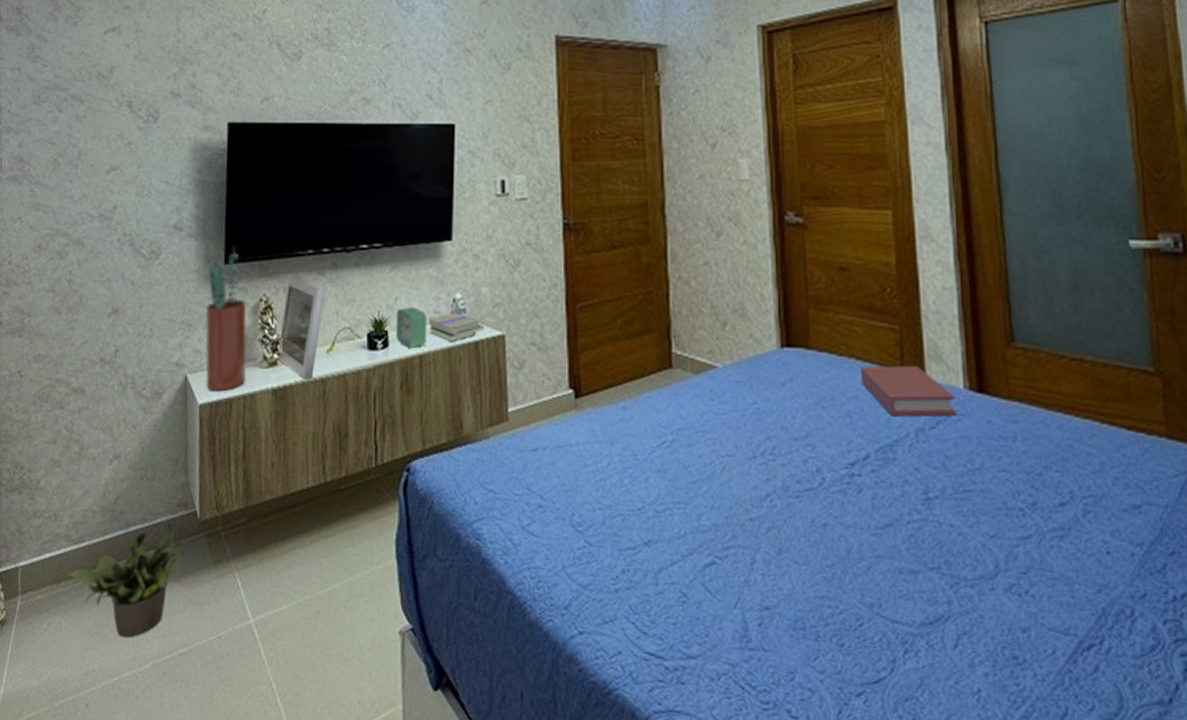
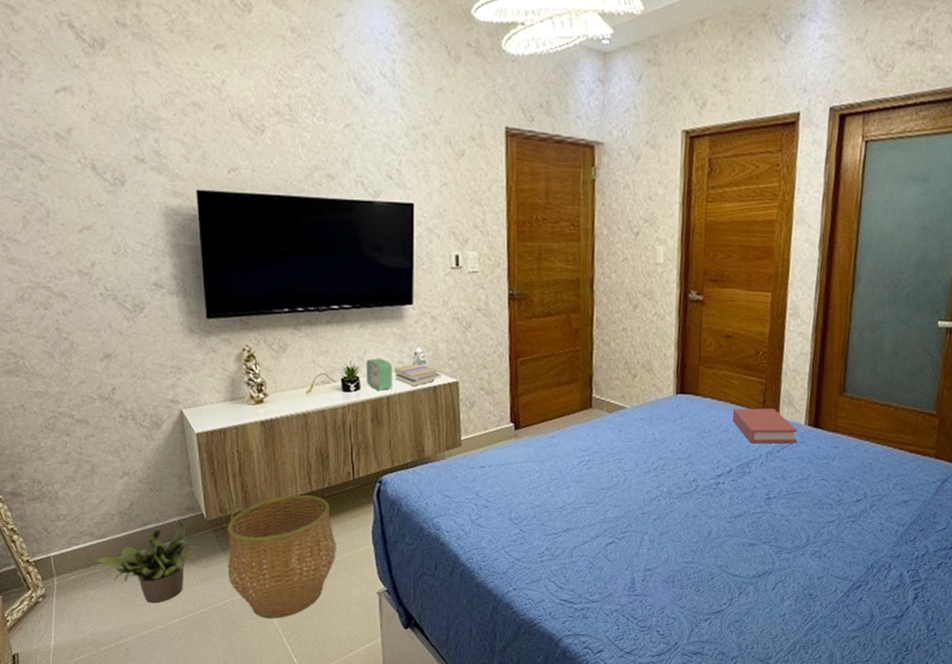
vase: present [203,247,247,392] -> none [186,304,236,423]
basket: none [217,486,352,667] -> present [227,494,338,619]
picture frame: present [275,274,326,380] -> none [260,328,303,415]

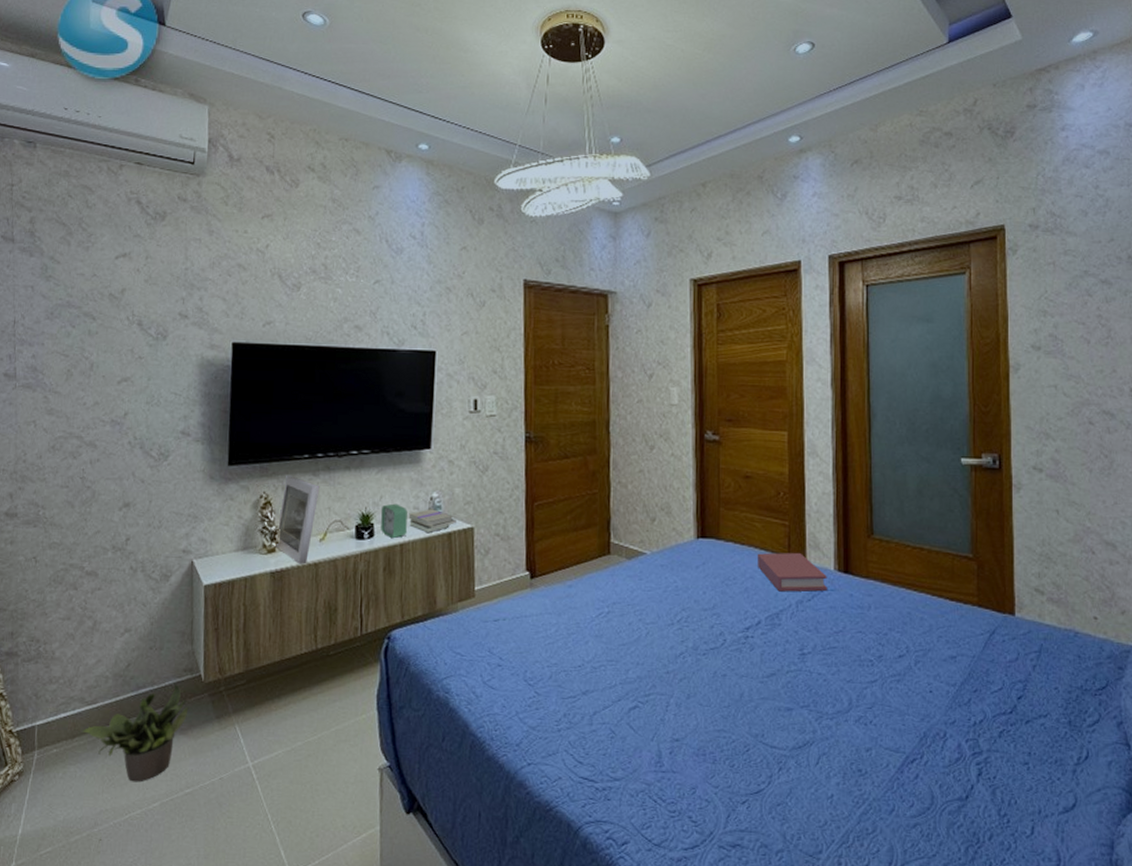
basket: present [227,494,338,619] -> none [219,653,339,801]
picture frame: none [260,328,303,415] -> present [273,474,320,565]

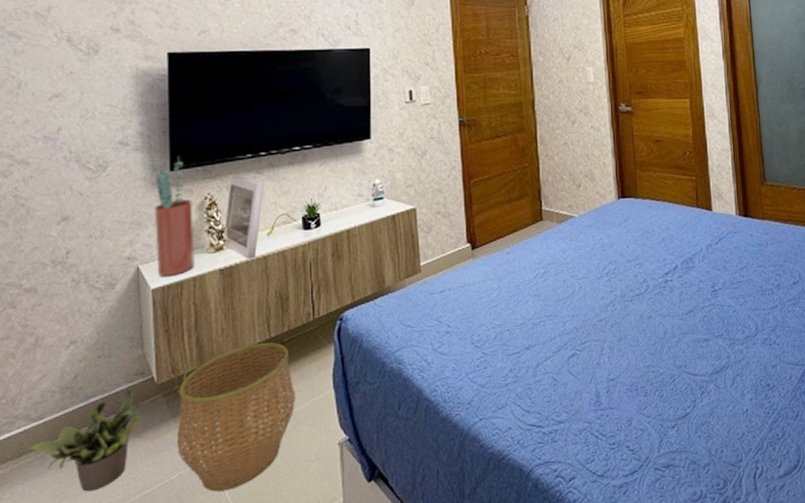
vase: none [209,451,249,574] -> present [150,156,194,277]
basket: none [219,653,339,801] -> present [176,342,296,492]
alarm clock: present [381,503,408,538] -> none [327,192,352,225]
books: present [408,509,456,534] -> none [353,194,399,218]
book: present [757,552,827,592] -> none [670,202,731,239]

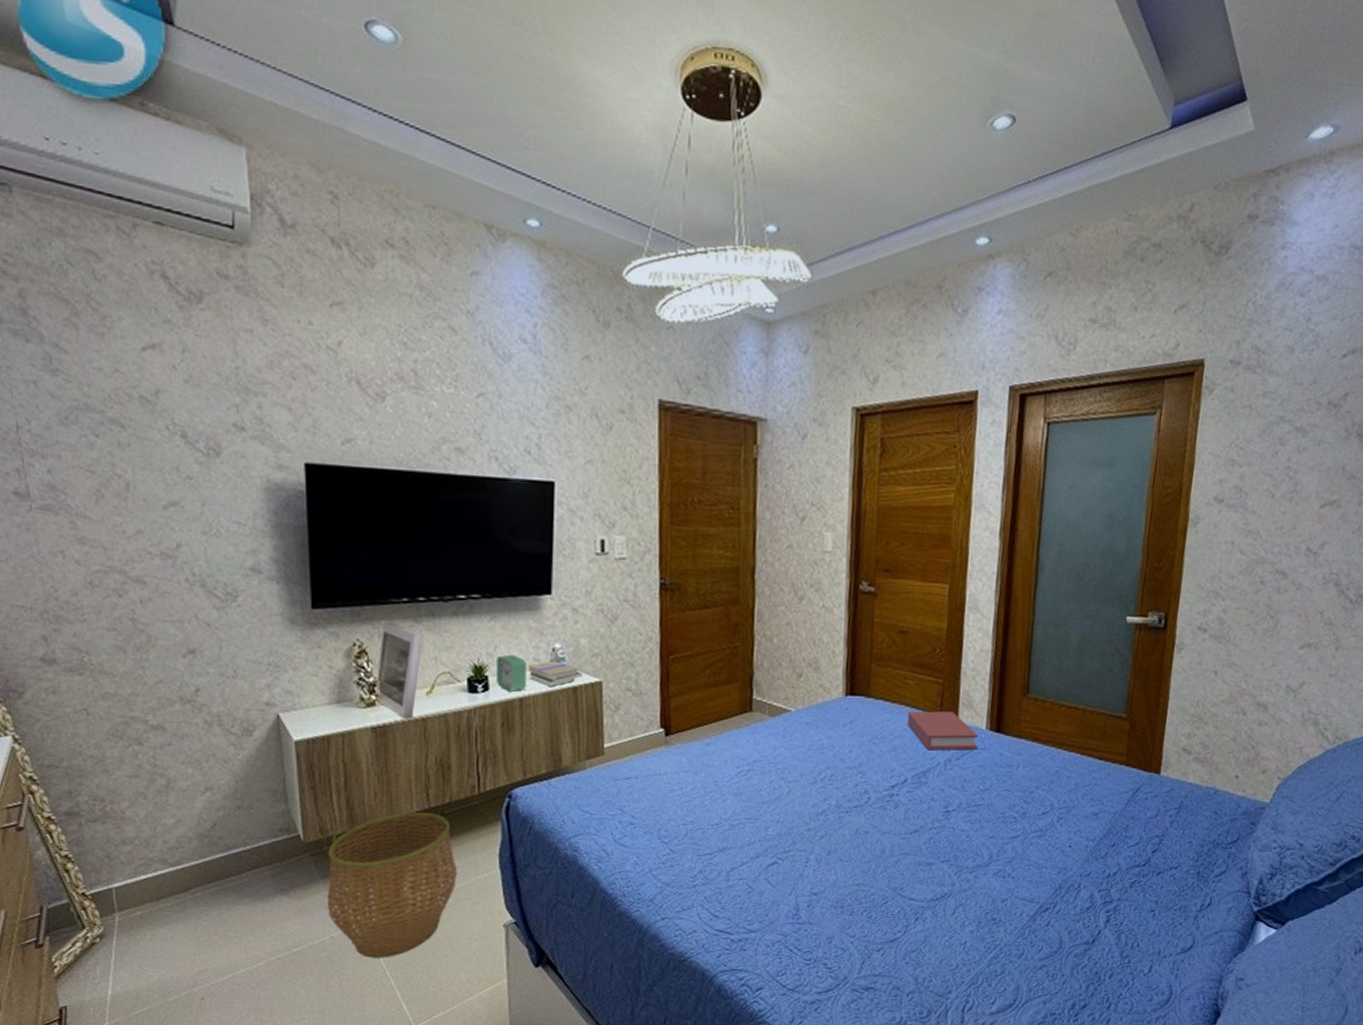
potted plant: present [29,389,142,492] -> none [167,844,289,943]
vase: present [150,156,194,277] -> none [288,592,342,729]
alarm clock: none [327,192,352,225] -> present [496,654,527,692]
books: none [353,194,399,218] -> present [528,661,582,688]
book: none [670,202,731,239] -> present [907,711,978,751]

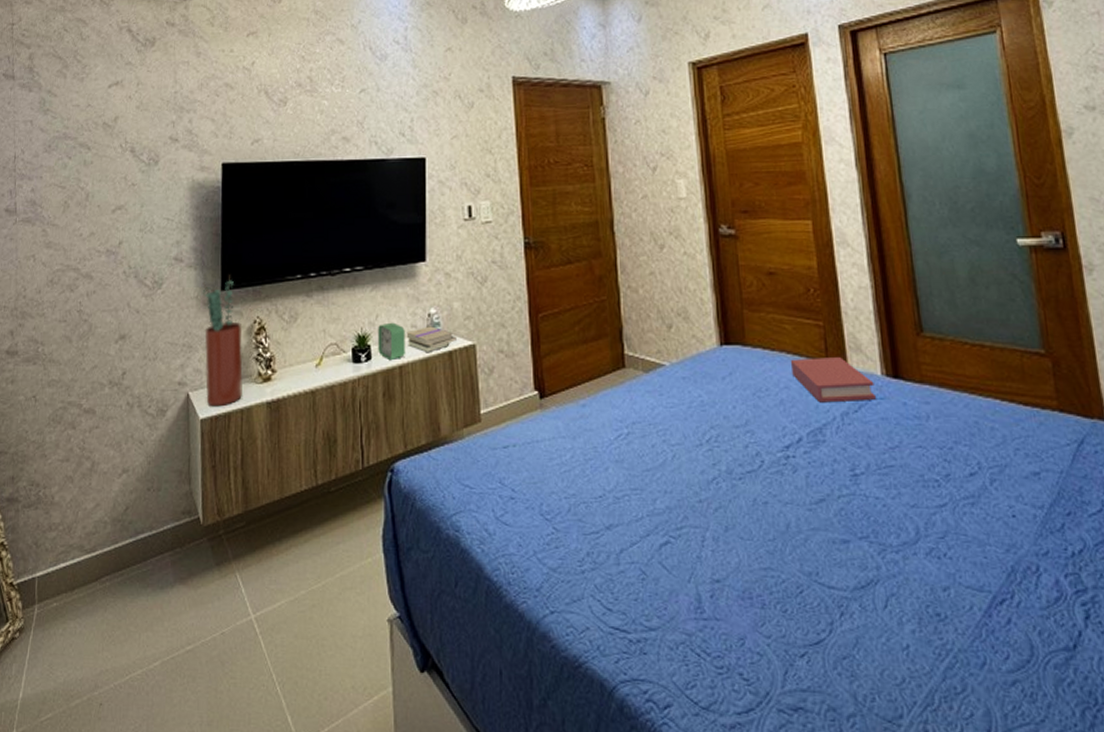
vase: none [288,592,342,729] -> present [202,274,243,407]
basket: present [326,812,458,958] -> none [220,490,343,659]
picture frame: present [372,620,423,720] -> none [268,297,314,393]

